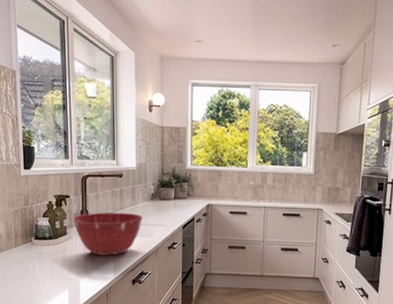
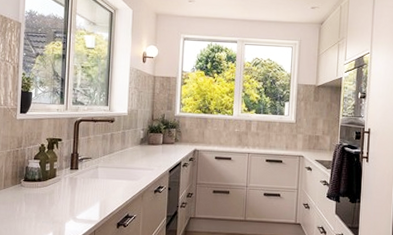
mixing bowl: present [72,212,143,256] -> none [63,155,131,199]

